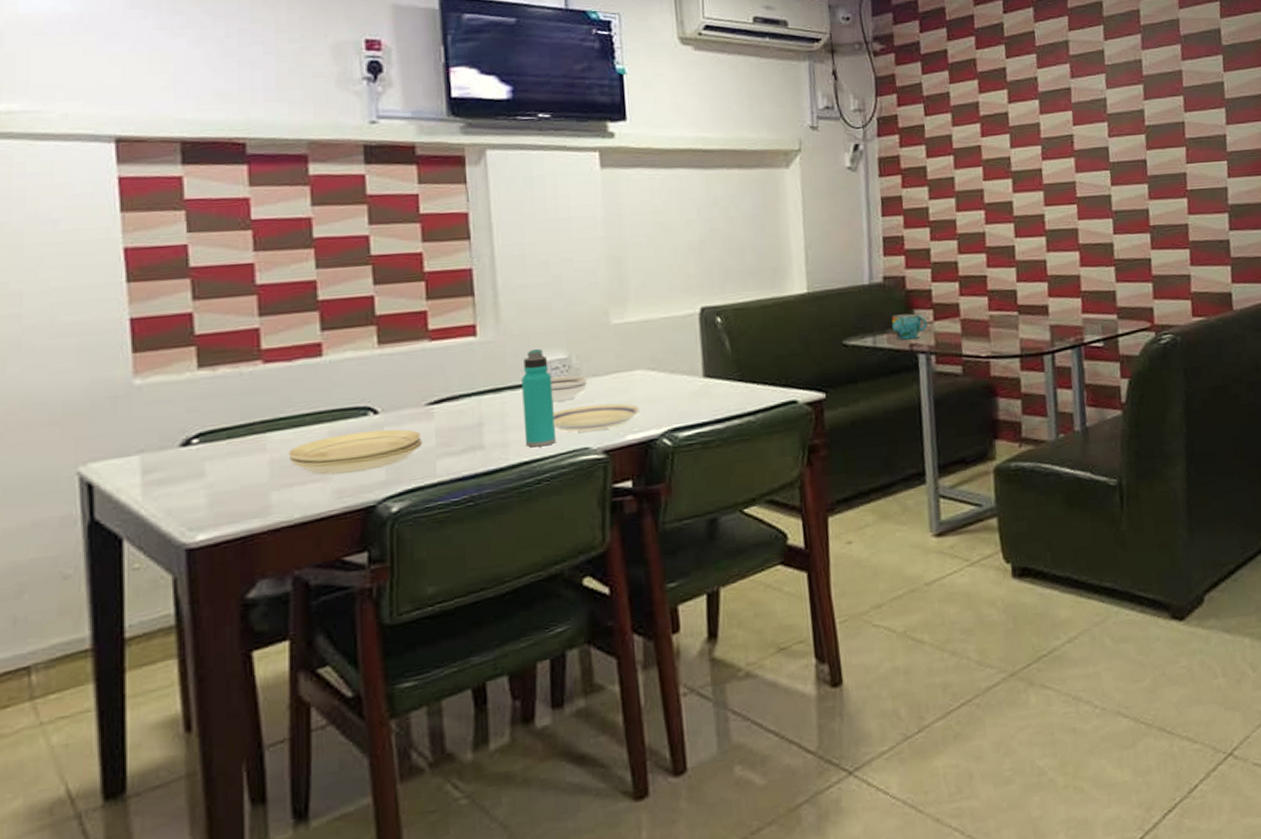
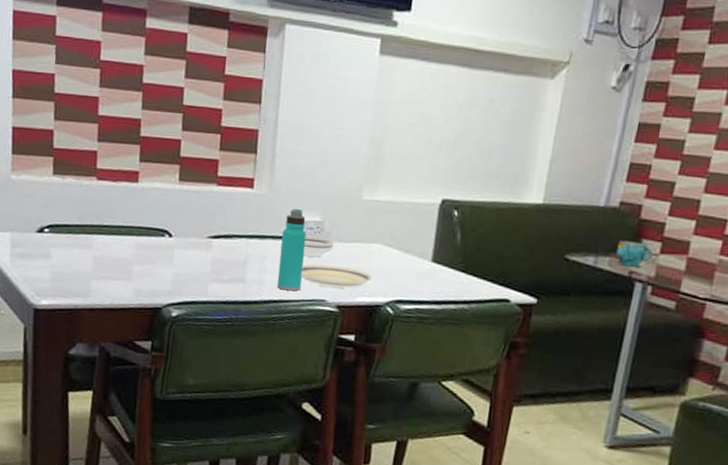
plate: present [288,429,423,475] -> none [106,247,201,280]

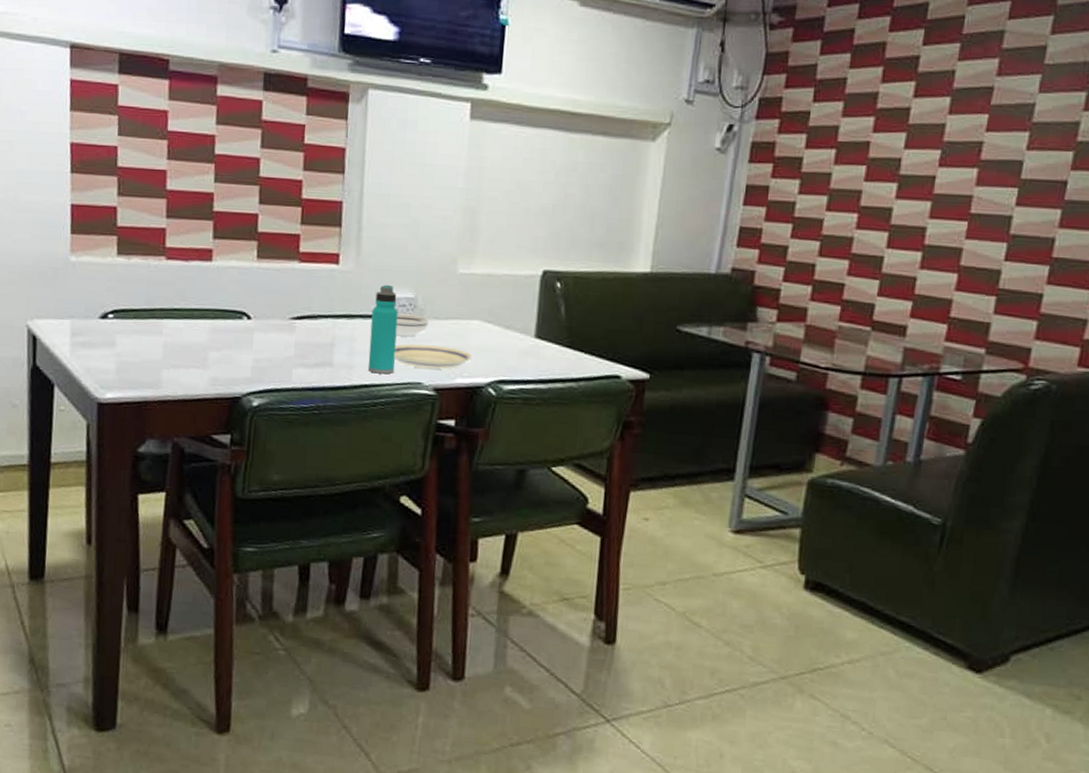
cup: present [615,240,653,267] -> none [730,309,769,337]

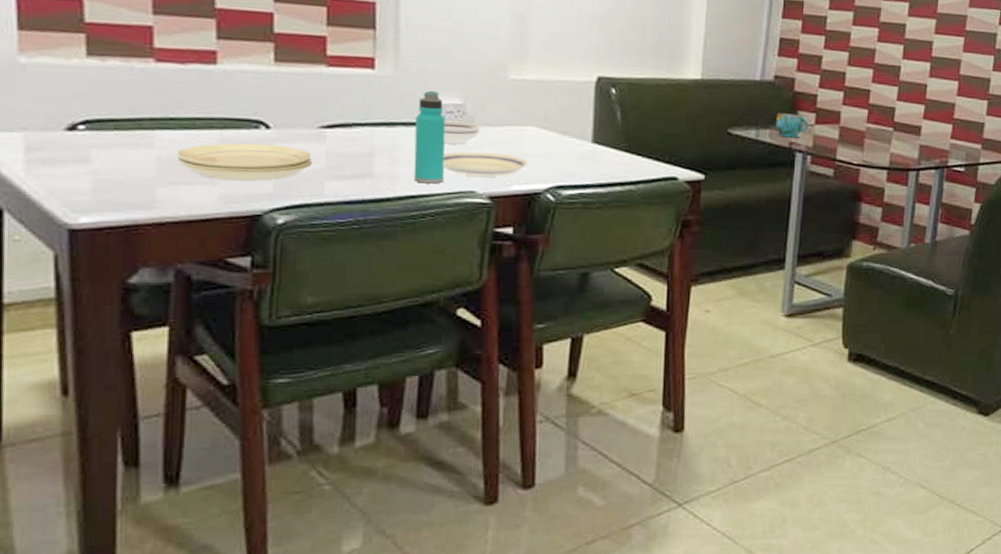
plate: none [178,331,284,367] -> present [176,143,313,181]
cup: none [730,309,769,337] -> present [775,113,809,138]

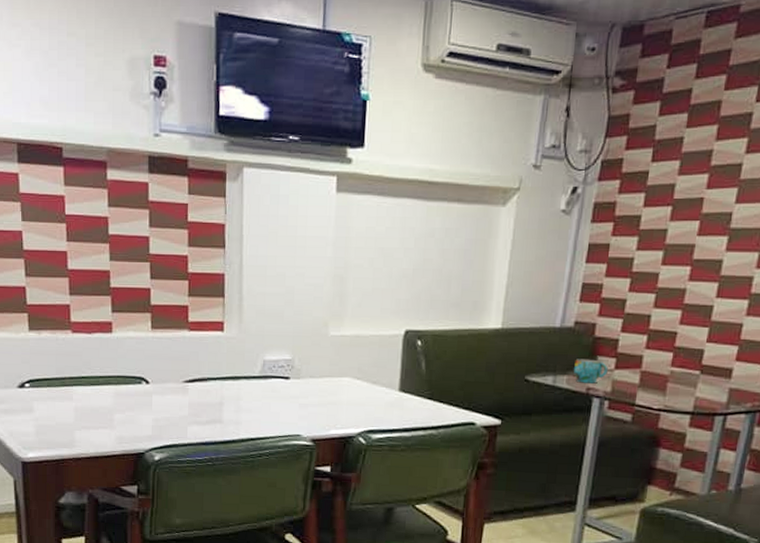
plate: present [176,143,313,181] -> none [87,396,179,426]
water bottle: present [413,90,446,184] -> none [253,348,278,428]
plate: present [442,152,527,177] -> none [275,401,344,422]
bowl: present [443,120,480,145] -> none [276,374,305,395]

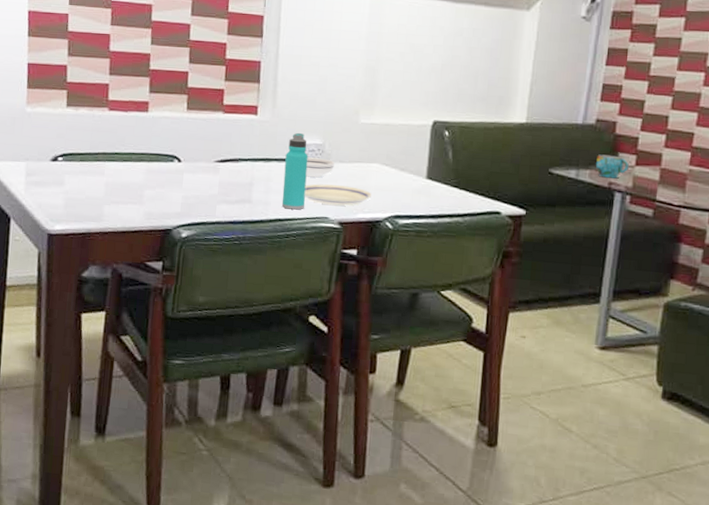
water bottle: none [253,348,278,428] -> present [281,132,309,210]
plate: none [275,401,344,422] -> present [304,184,372,206]
bowl: none [276,374,305,395] -> present [306,157,335,178]

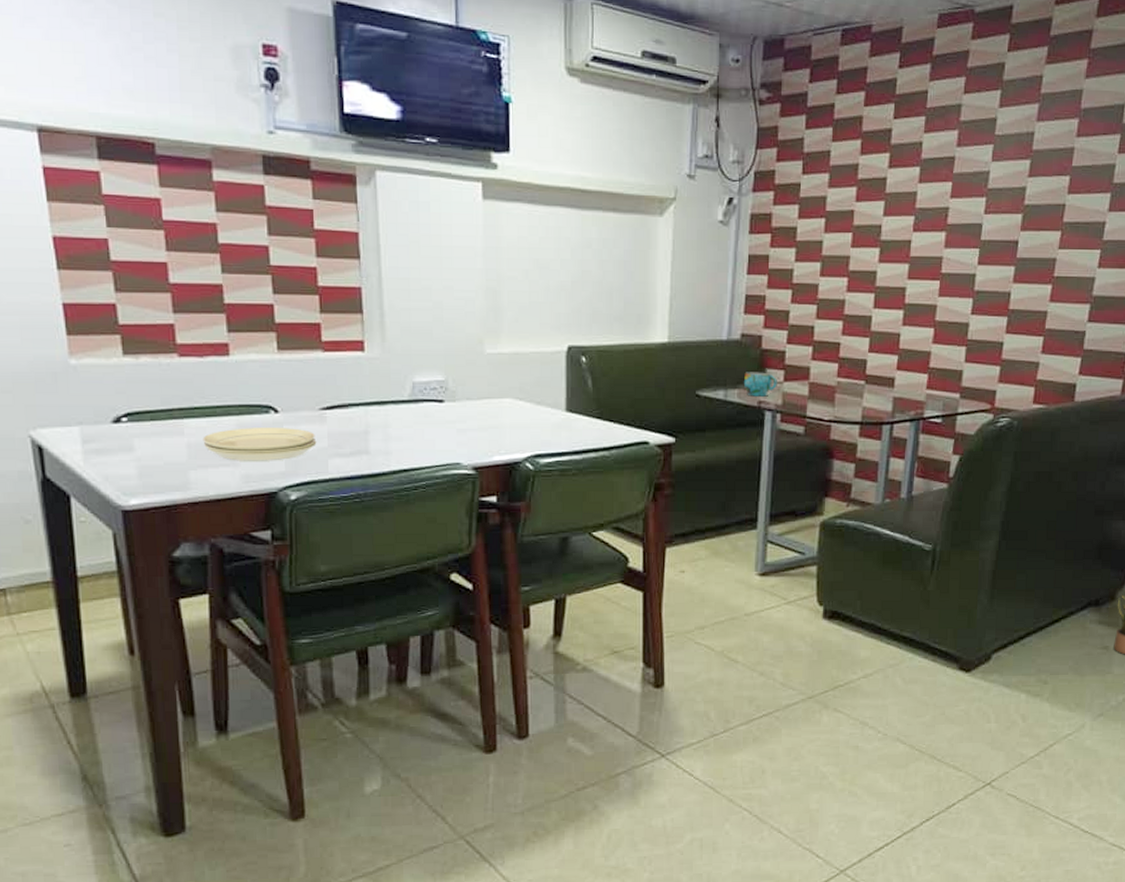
plate: none [118,172,209,203] -> present [203,428,317,461]
water bottle: present [281,132,309,210] -> none [403,368,431,458]
plate: present [304,184,372,206] -> none [430,426,507,448]
bowl: present [306,157,335,178] -> none [429,397,461,419]

